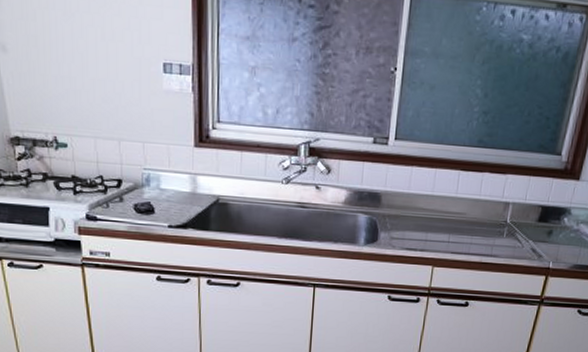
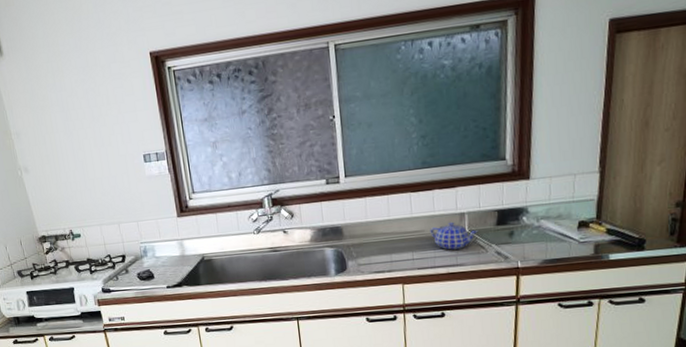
teapot: none [471,209,519,240] -> present [430,222,478,250]

